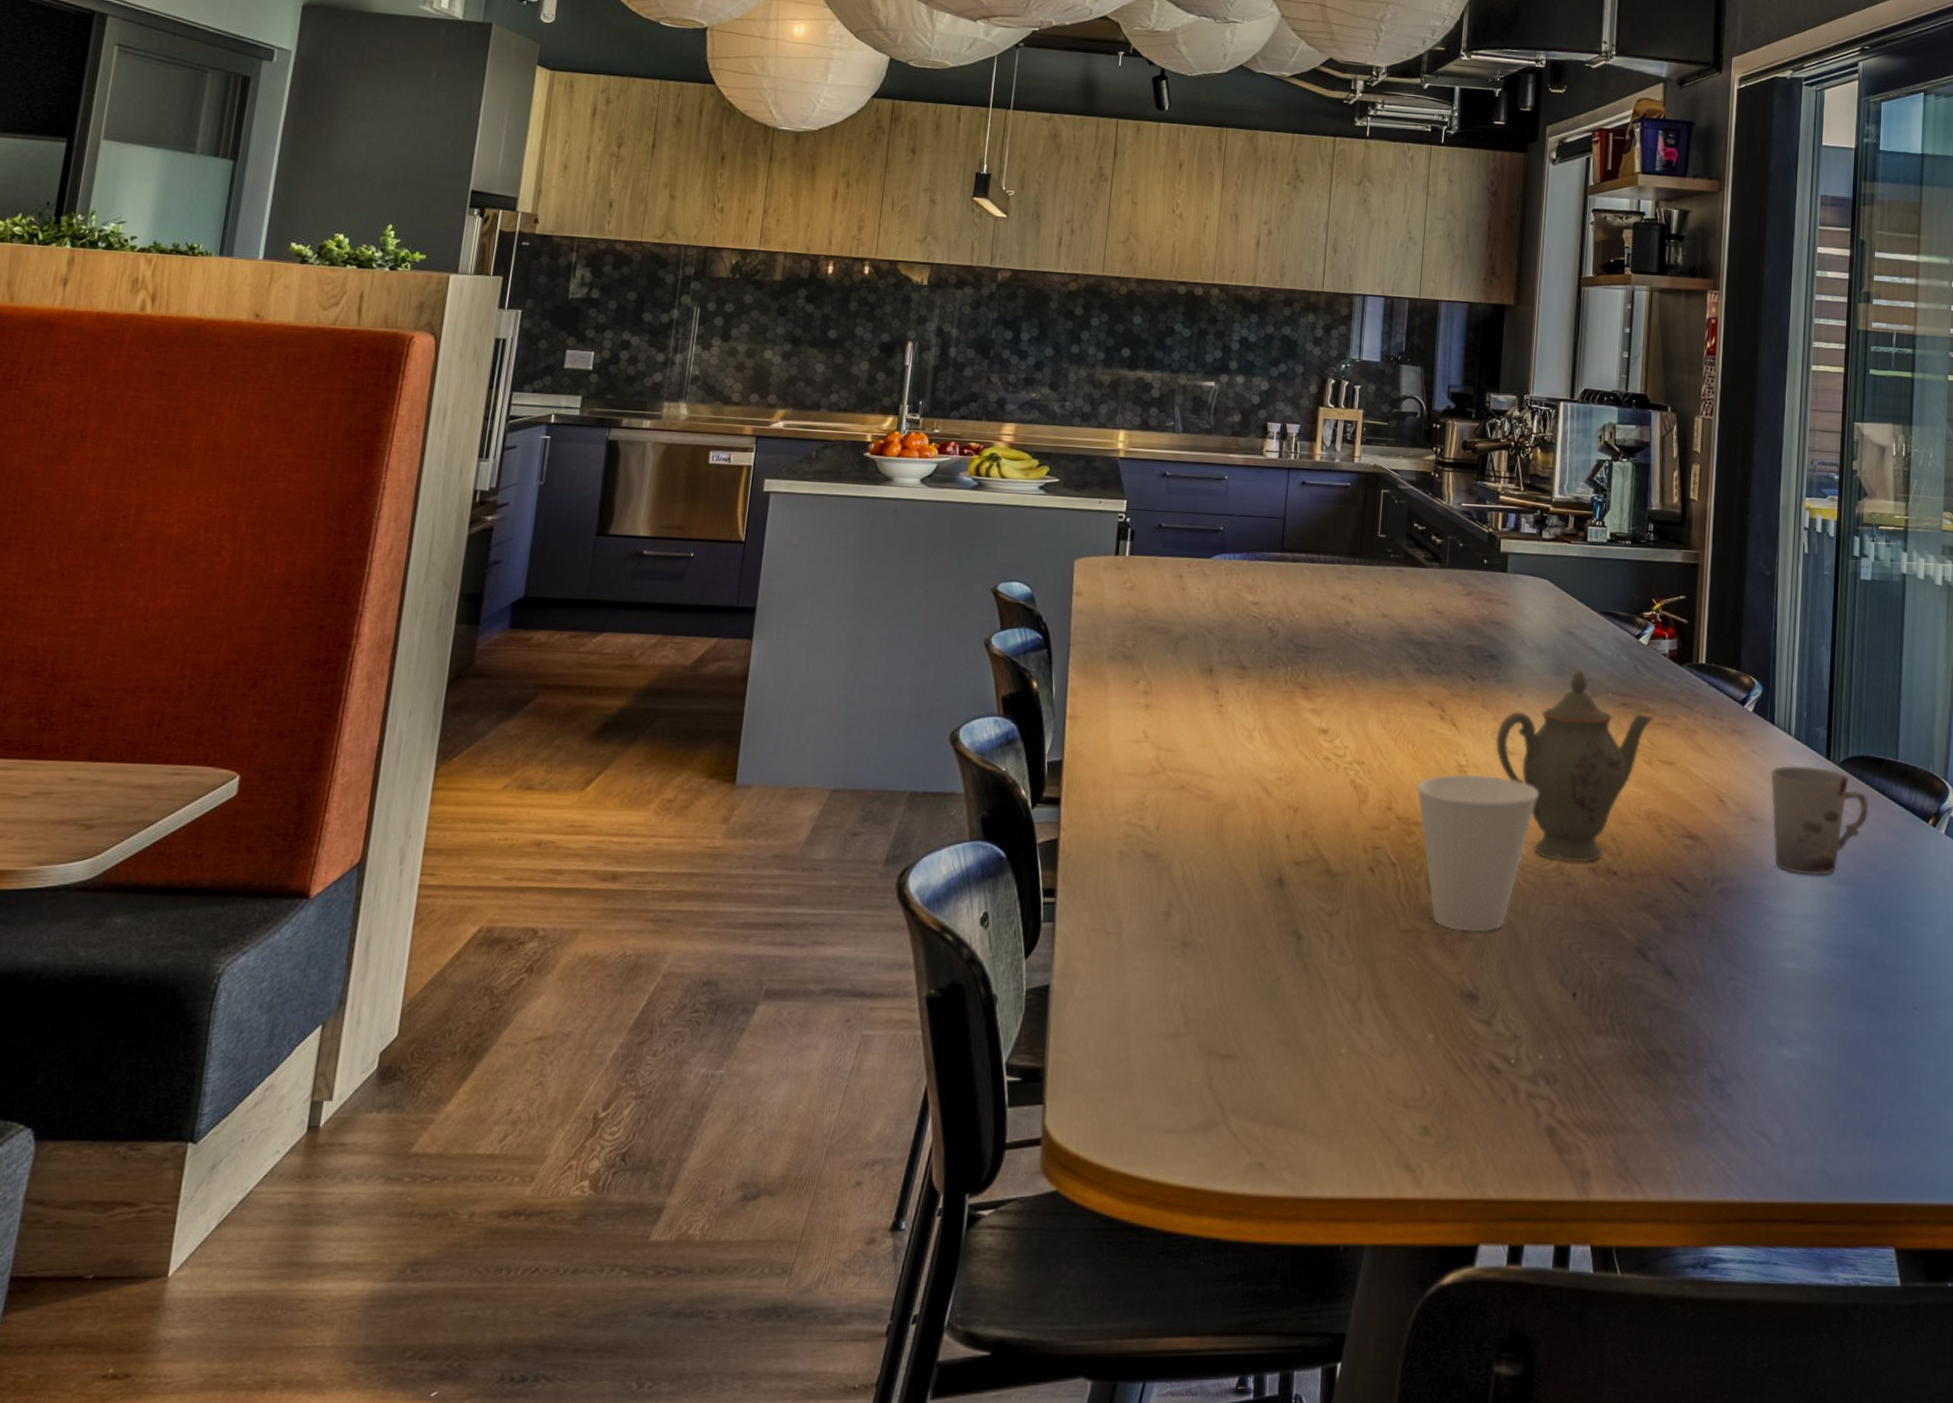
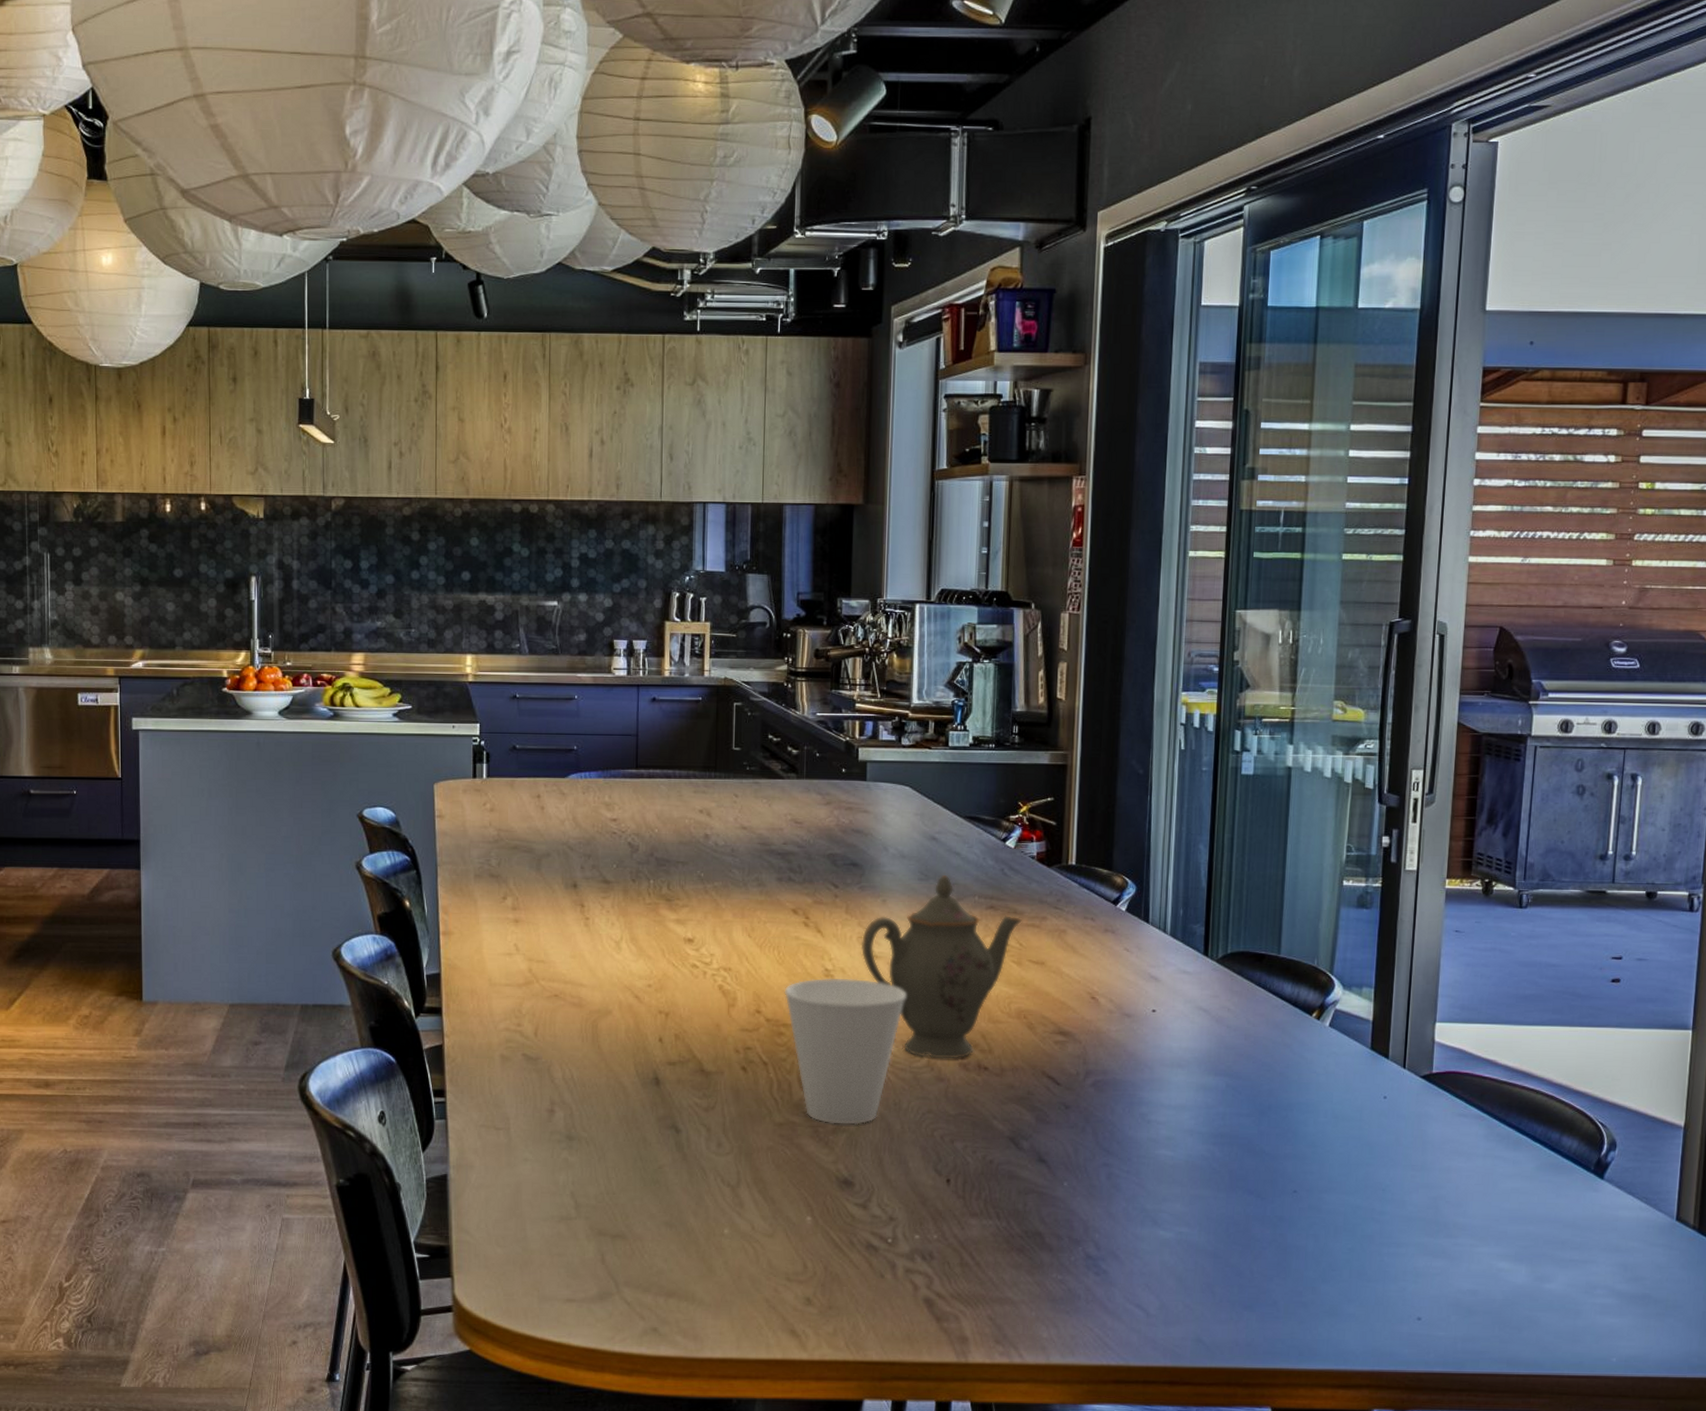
cup: present [1770,766,1869,876] -> none [1144,963,1249,1068]

